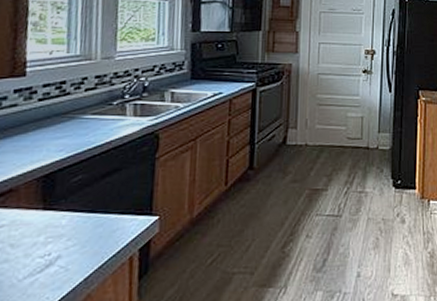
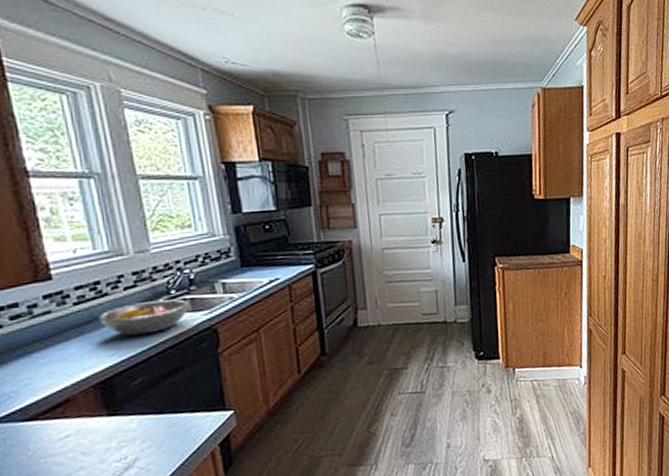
fruit bowl: none [56,104,140,135] -> present [98,299,190,336]

